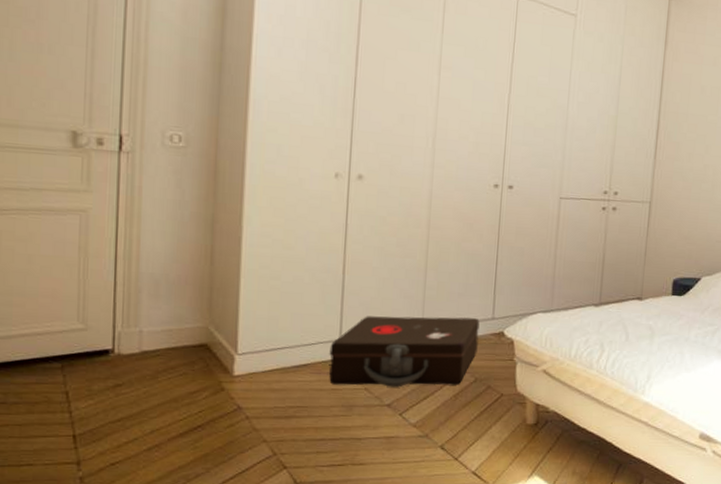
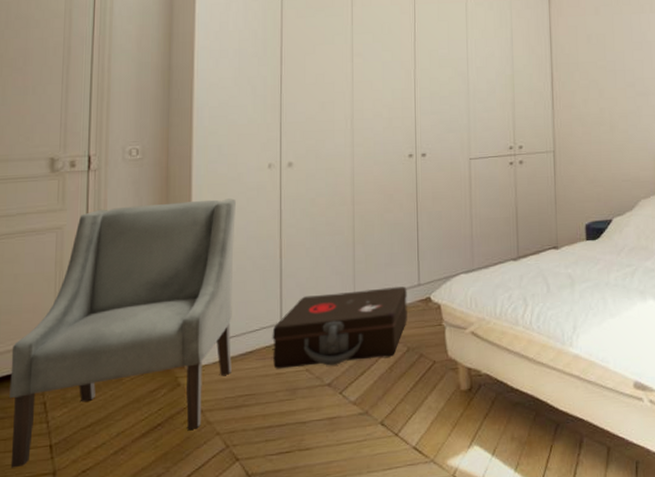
chair: none [25,196,295,454] -> present [9,198,236,468]

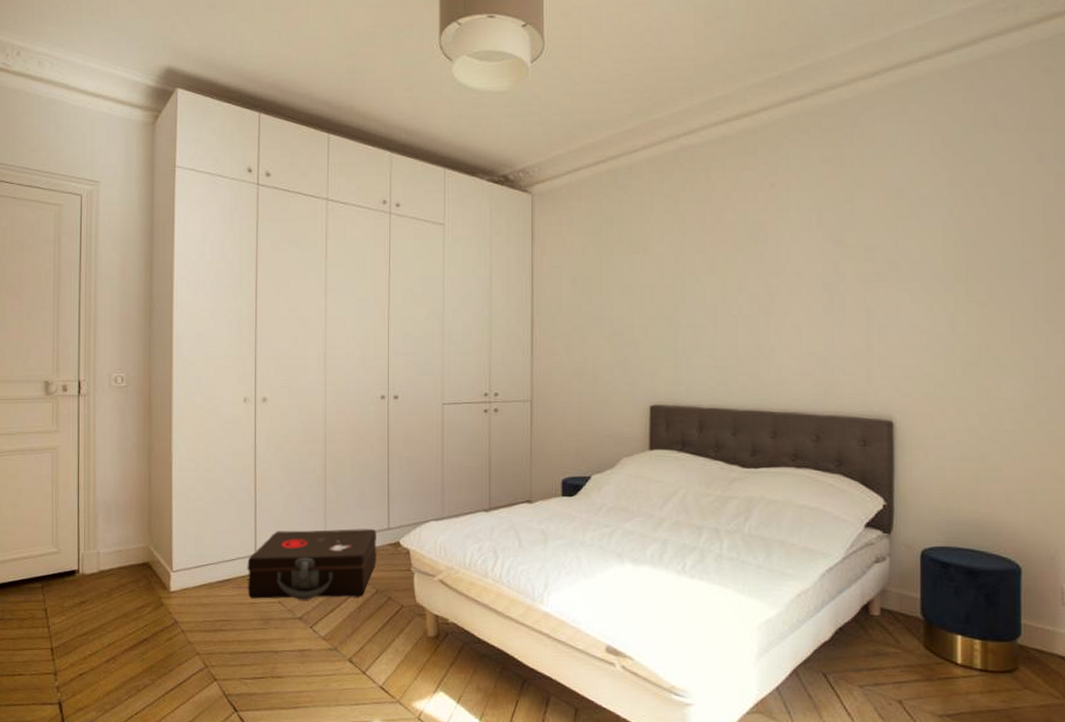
chair: present [9,198,236,468] -> none [16,430,213,665]

